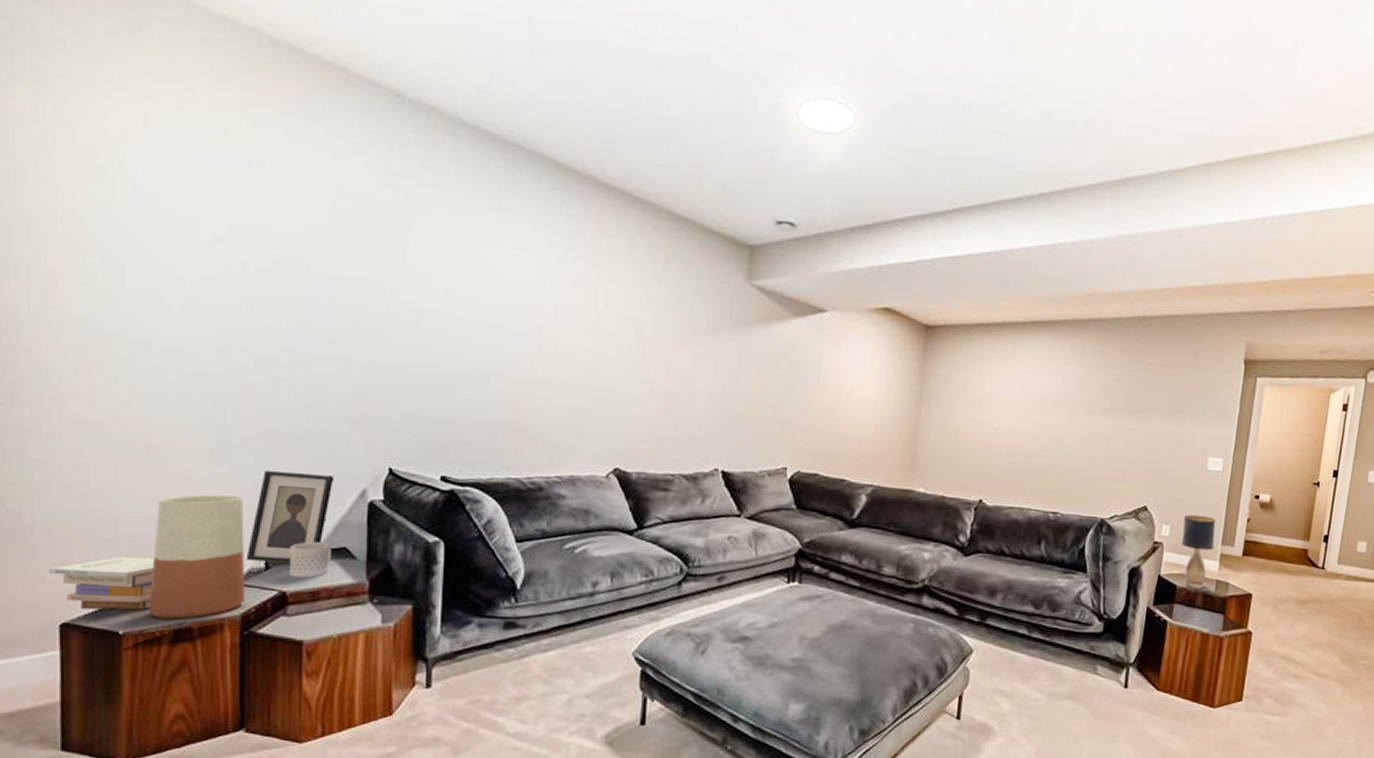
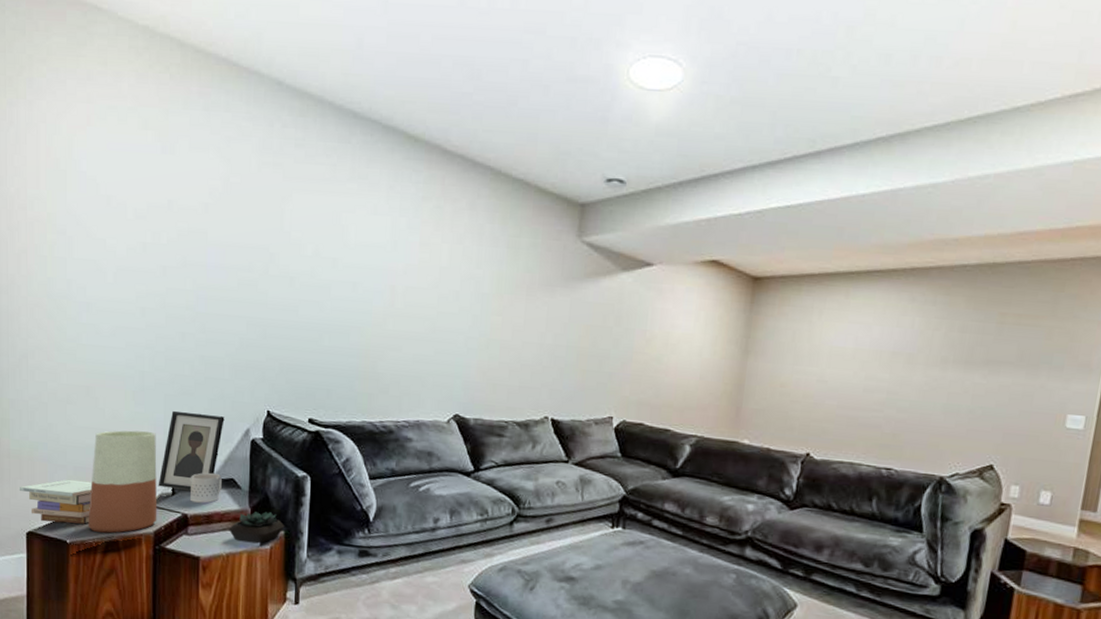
succulent plant: none [341,584,413,622] -> present [229,511,285,544]
table lamp: present [1181,514,1217,589] -> none [1032,475,1076,556]

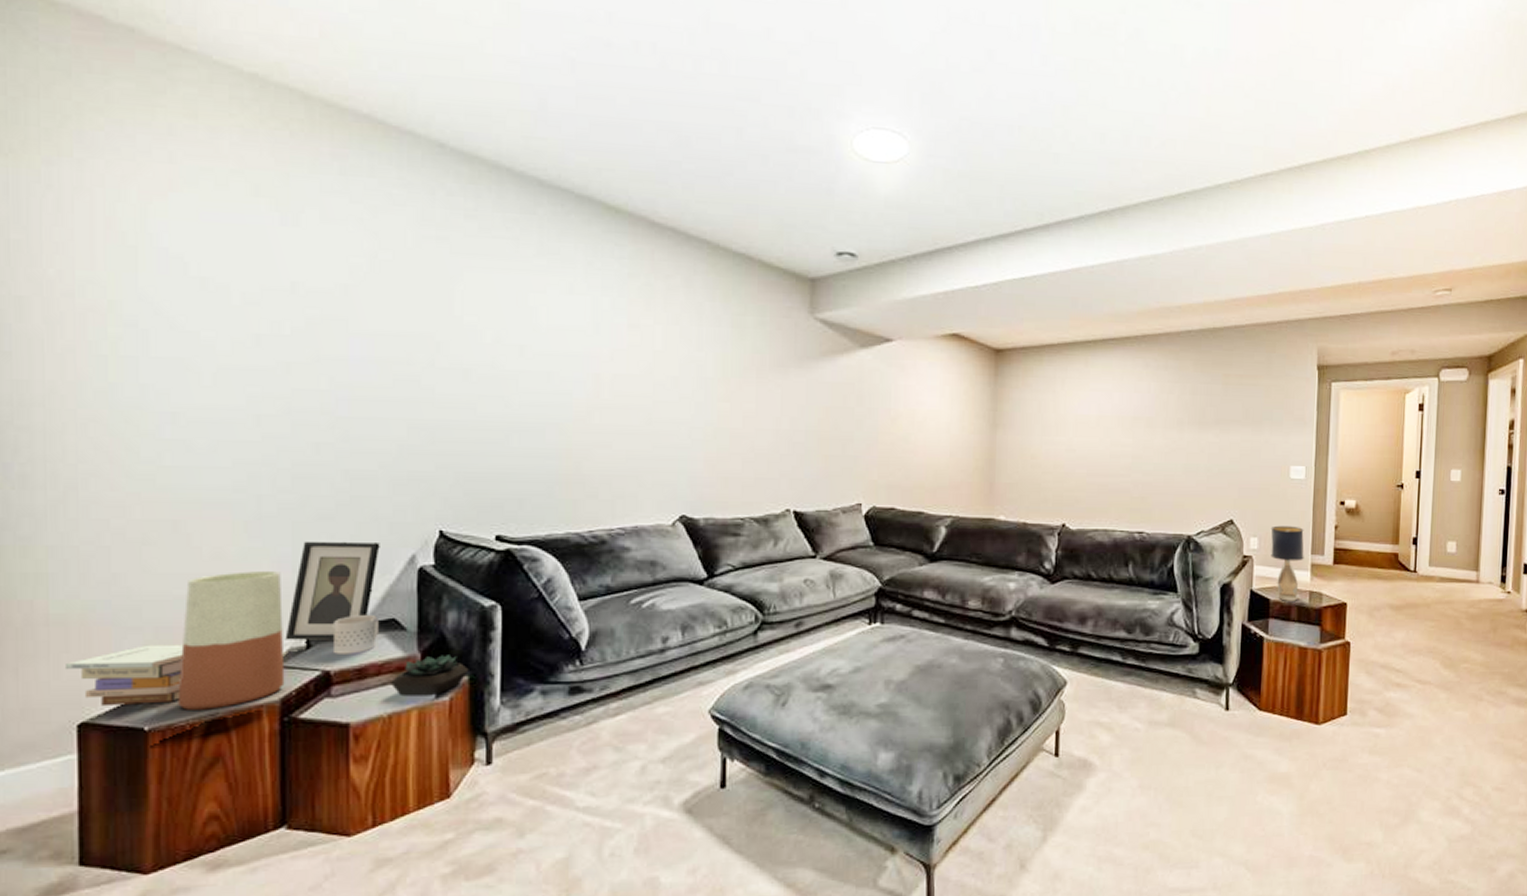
table lamp: none [1032,475,1076,556] -> present [1270,525,1304,601]

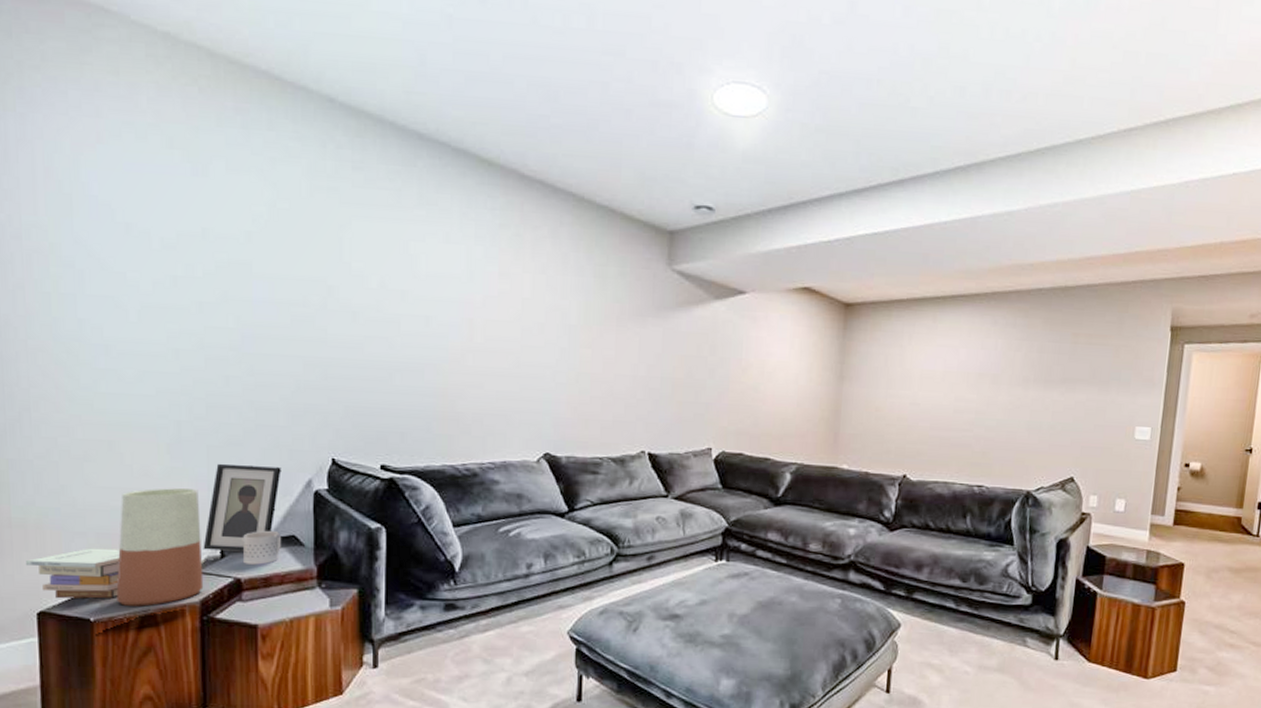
succulent plant: present [391,655,469,697] -> none [292,569,358,605]
table lamp: present [1270,525,1304,601] -> none [1109,485,1146,559]

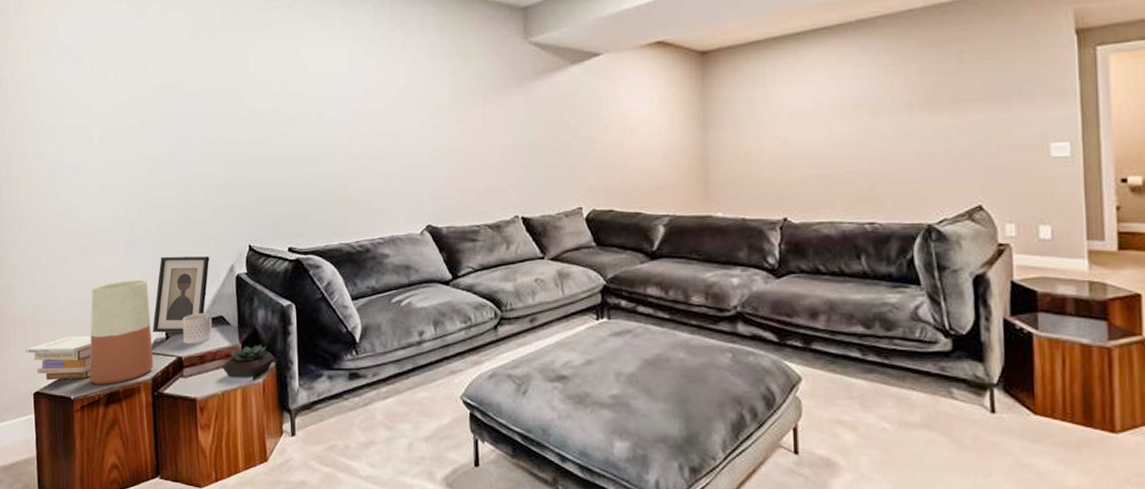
succulent plant: none [292,569,358,605] -> present [222,345,275,378]

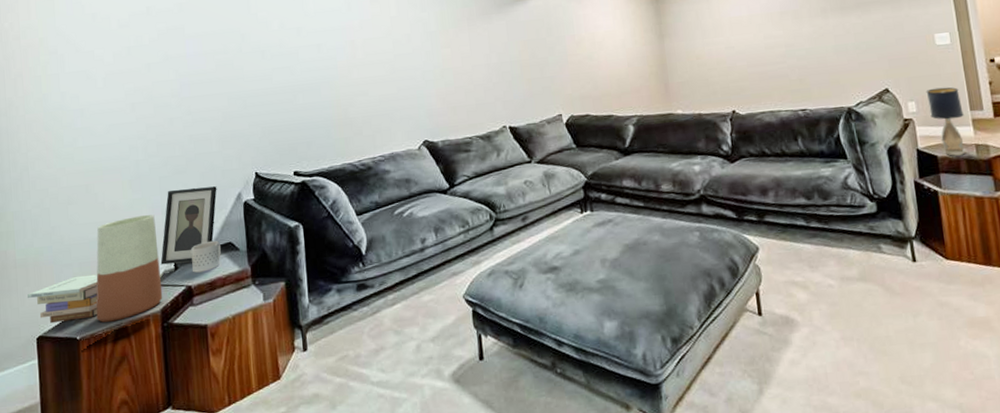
succulent plant: present [222,345,275,378] -> none [232,266,285,302]
table lamp: none [1031,209,1078,293] -> present [926,87,967,156]

